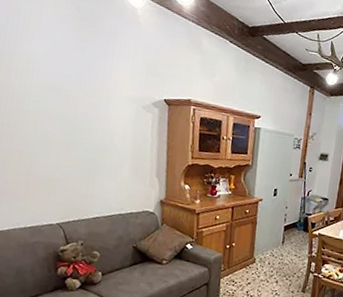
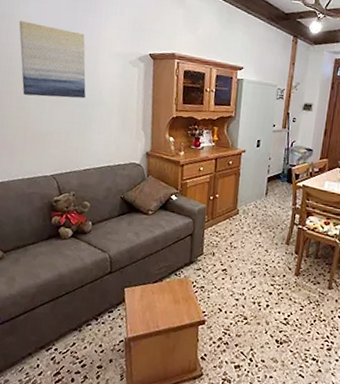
wall art: none [21,59,96,144] -> present [19,21,86,99]

